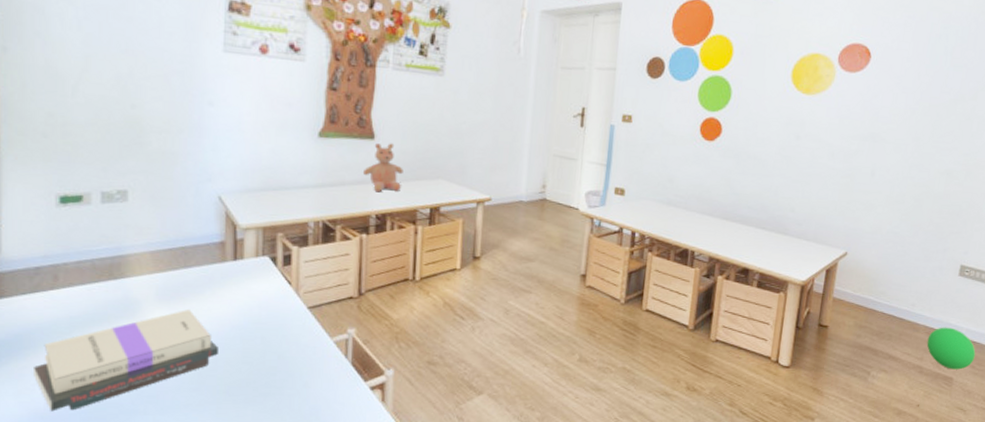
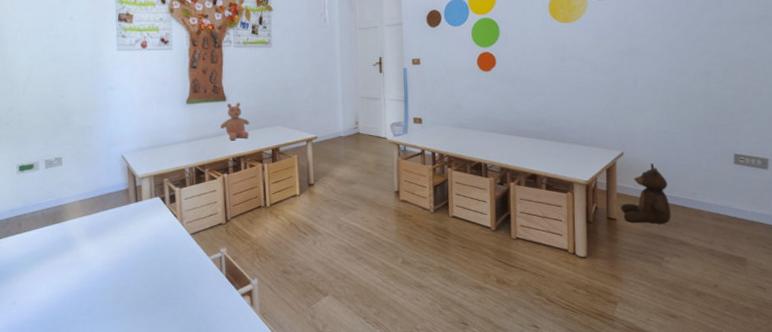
books: present [32,310,218,412] -> none [8,242,130,325]
teddy bear: none [835,267,888,336] -> present [621,163,671,224]
ball: present [926,327,976,370] -> none [714,211,765,250]

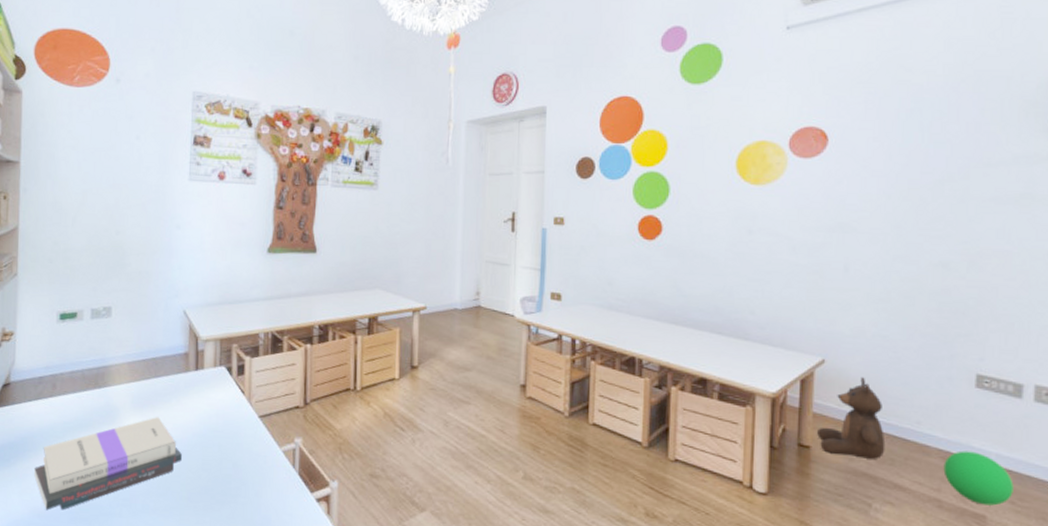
books: none [8,242,130,325] -> present [33,417,182,511]
stuffed animal: present [220,102,249,141] -> none [306,256,343,304]
ball: none [714,211,765,250] -> present [943,450,1014,506]

